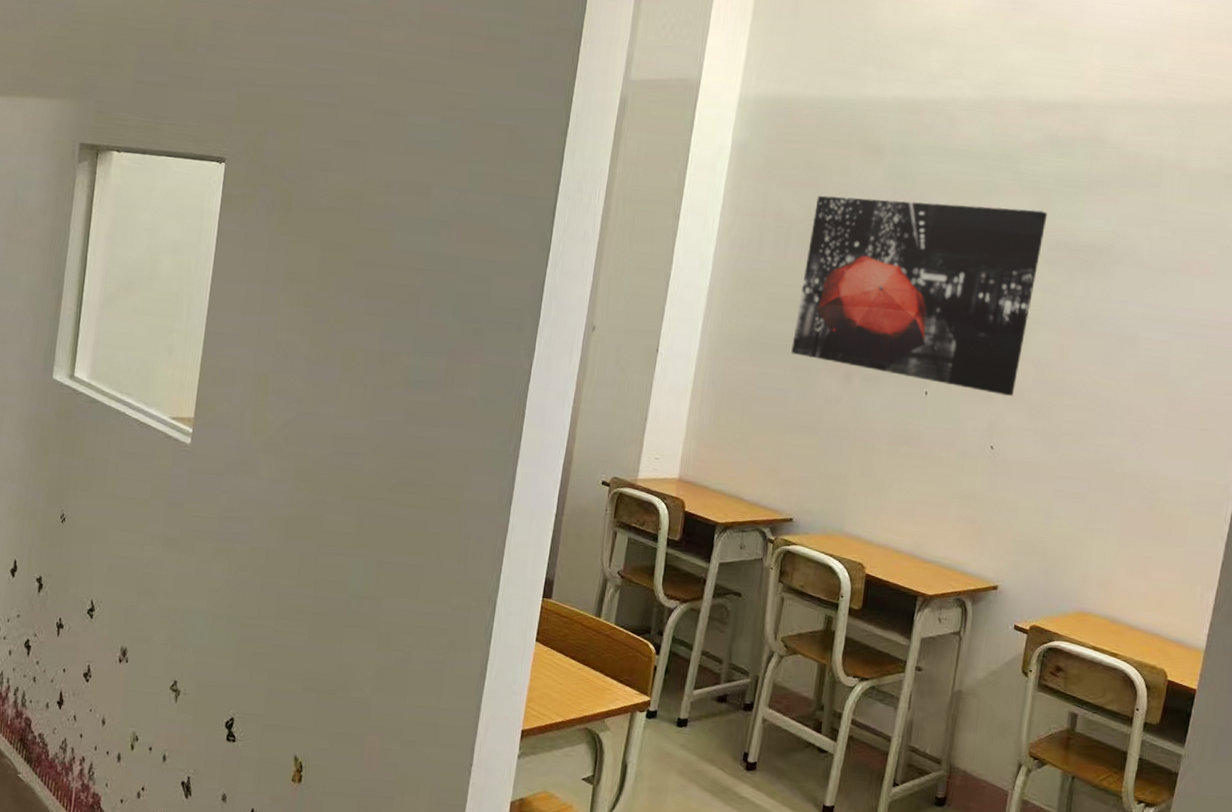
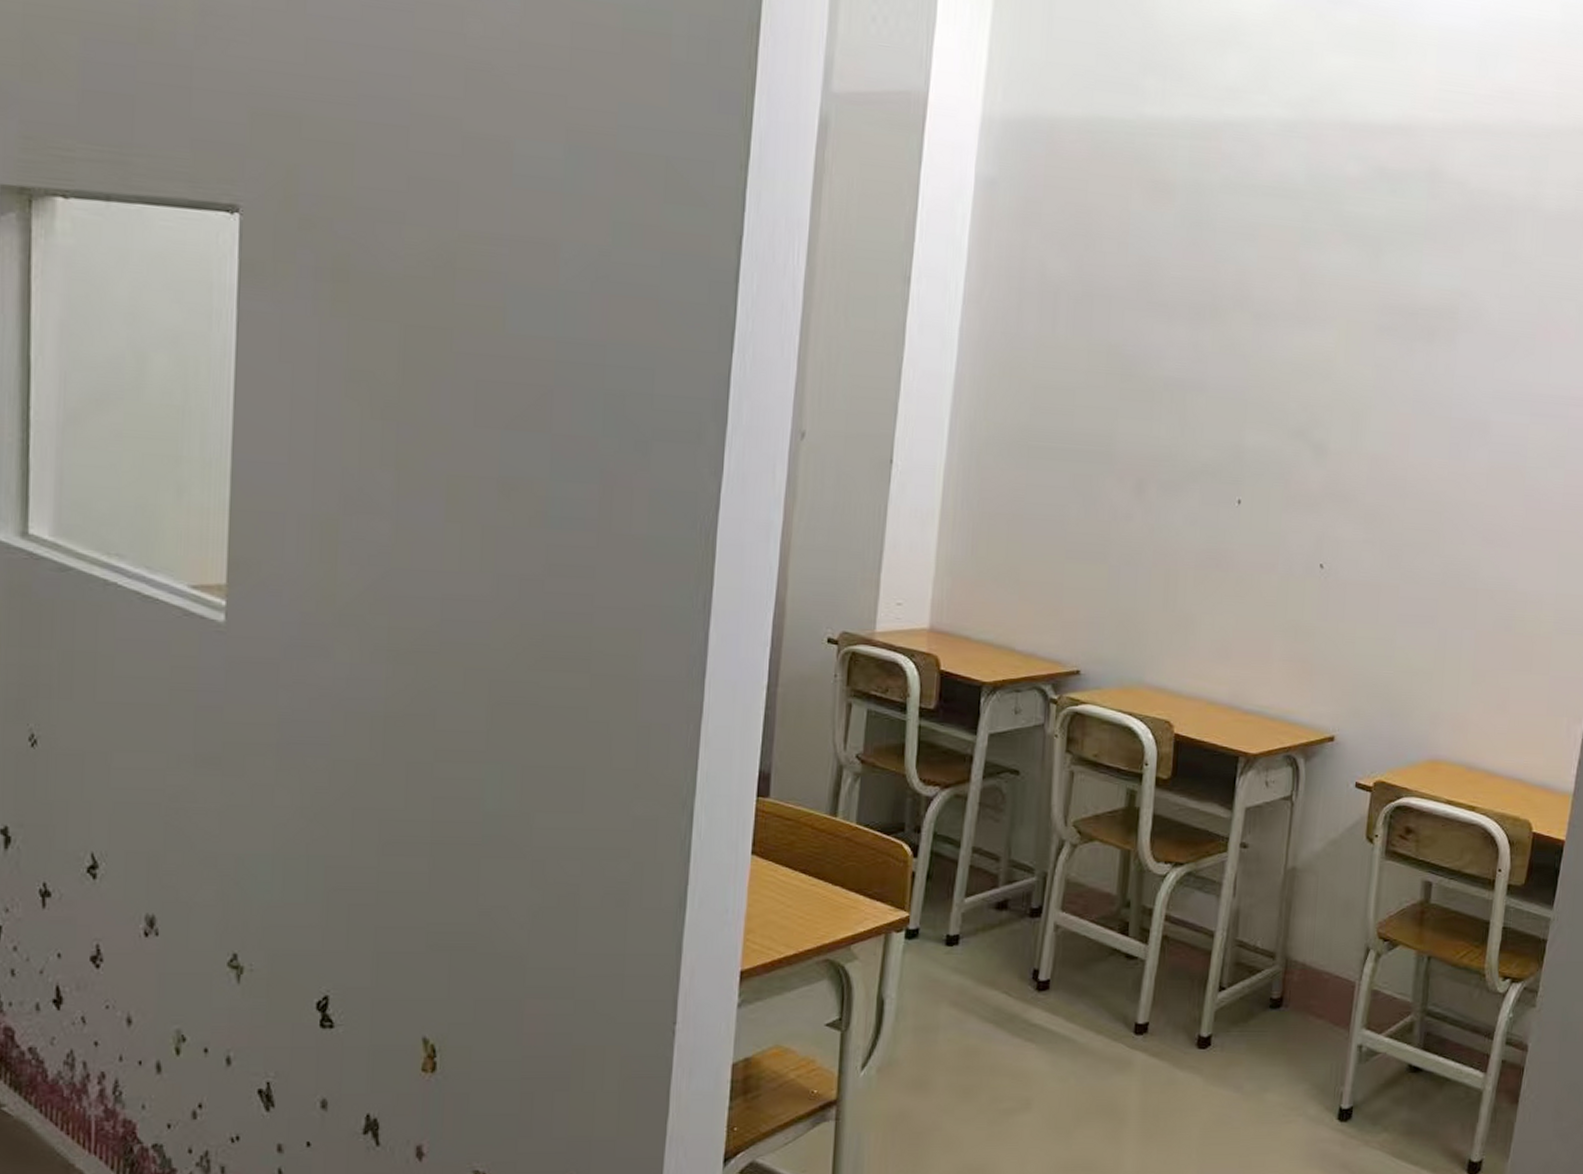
wall art: present [791,195,1048,396] -> none [1067,248,1379,501]

